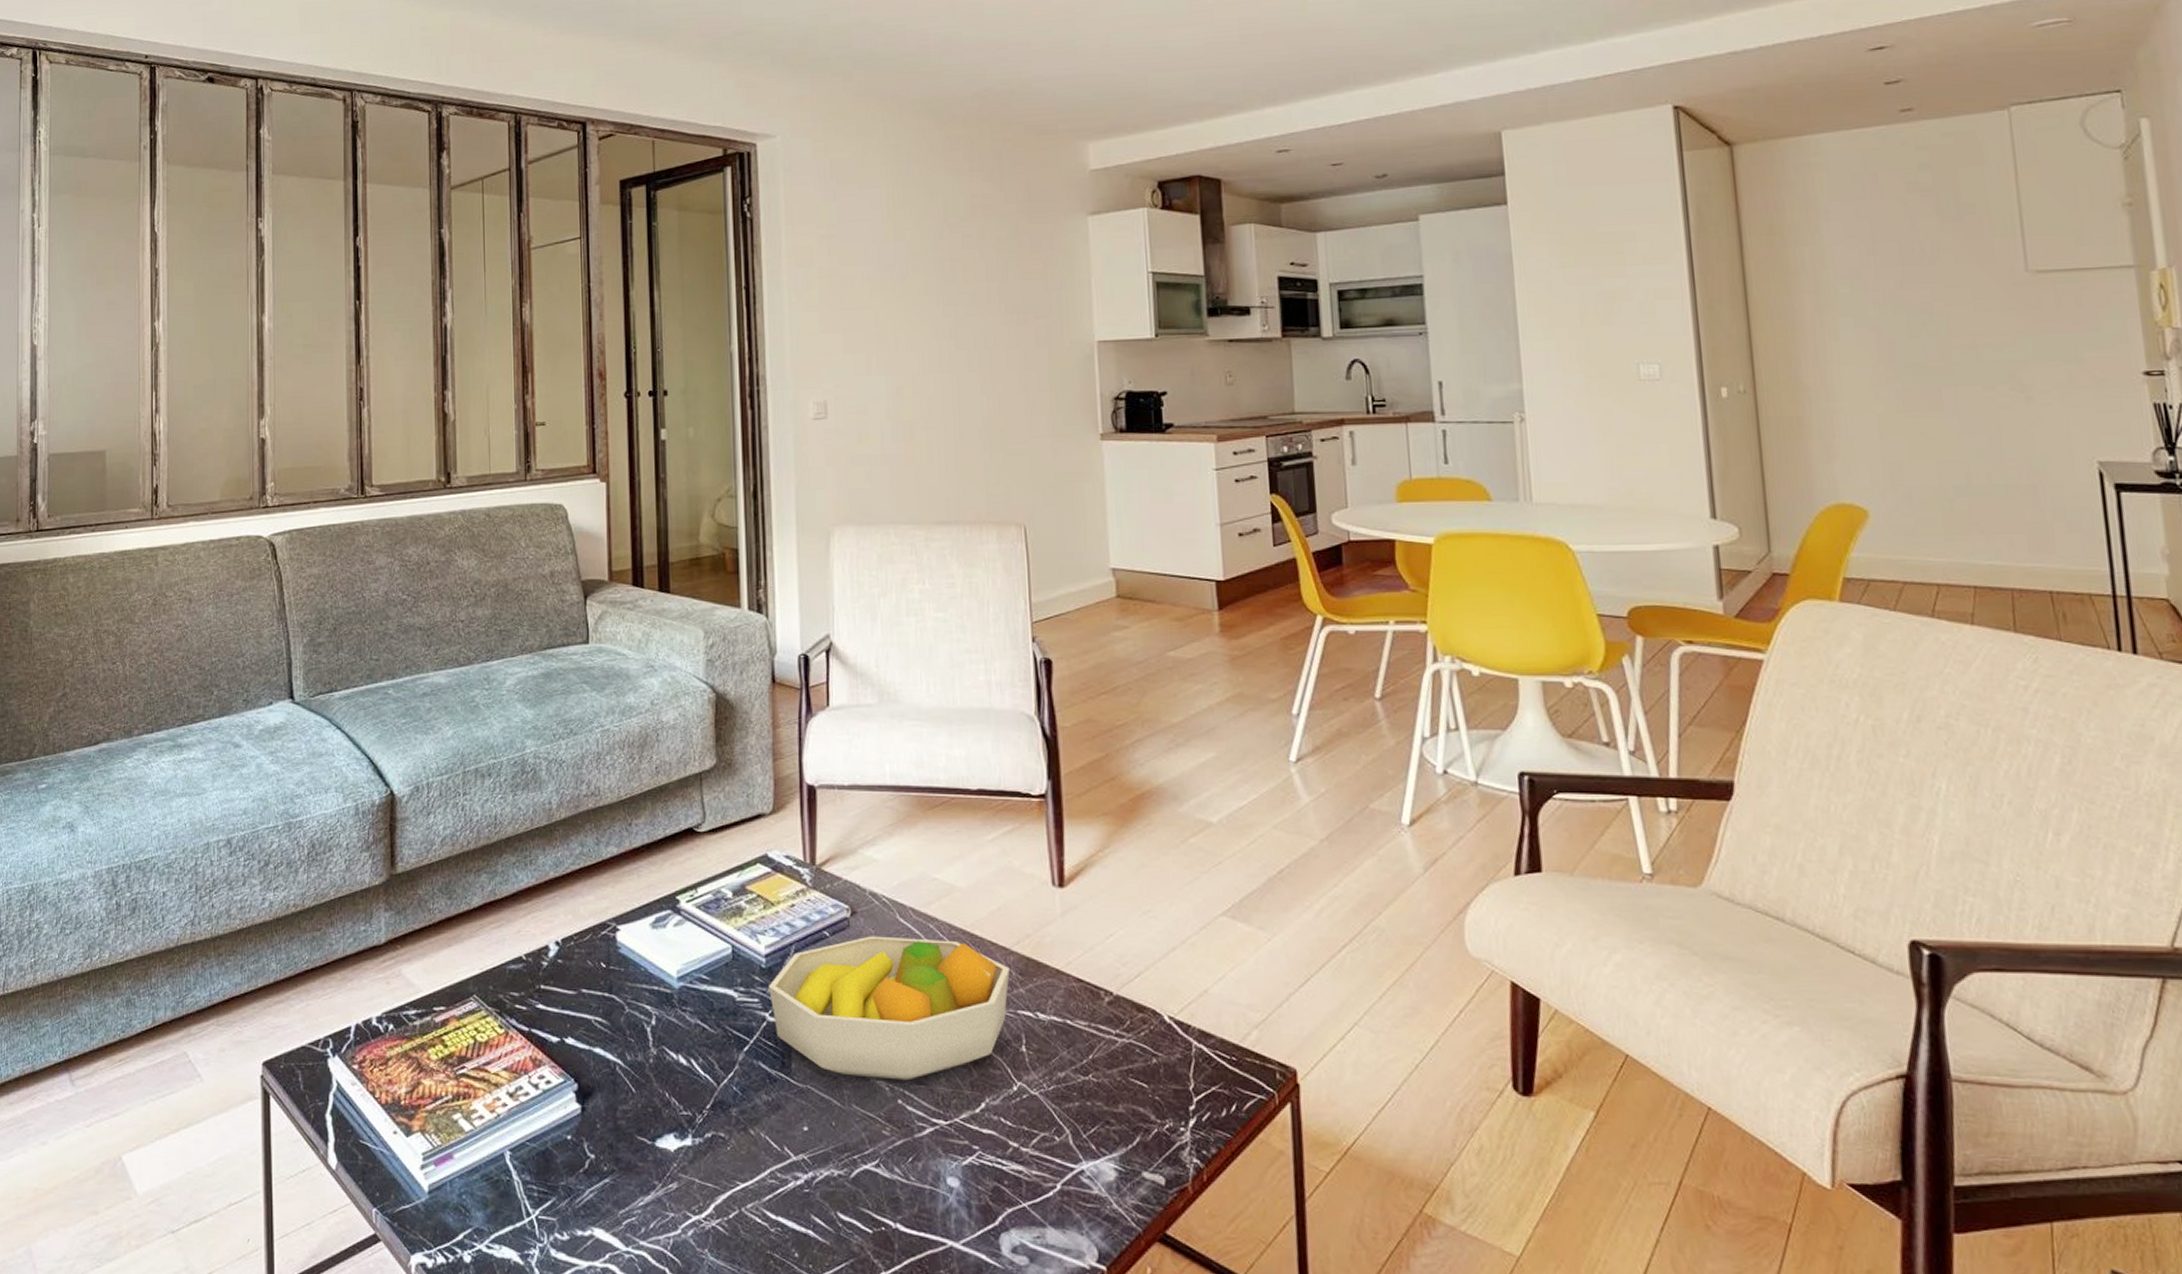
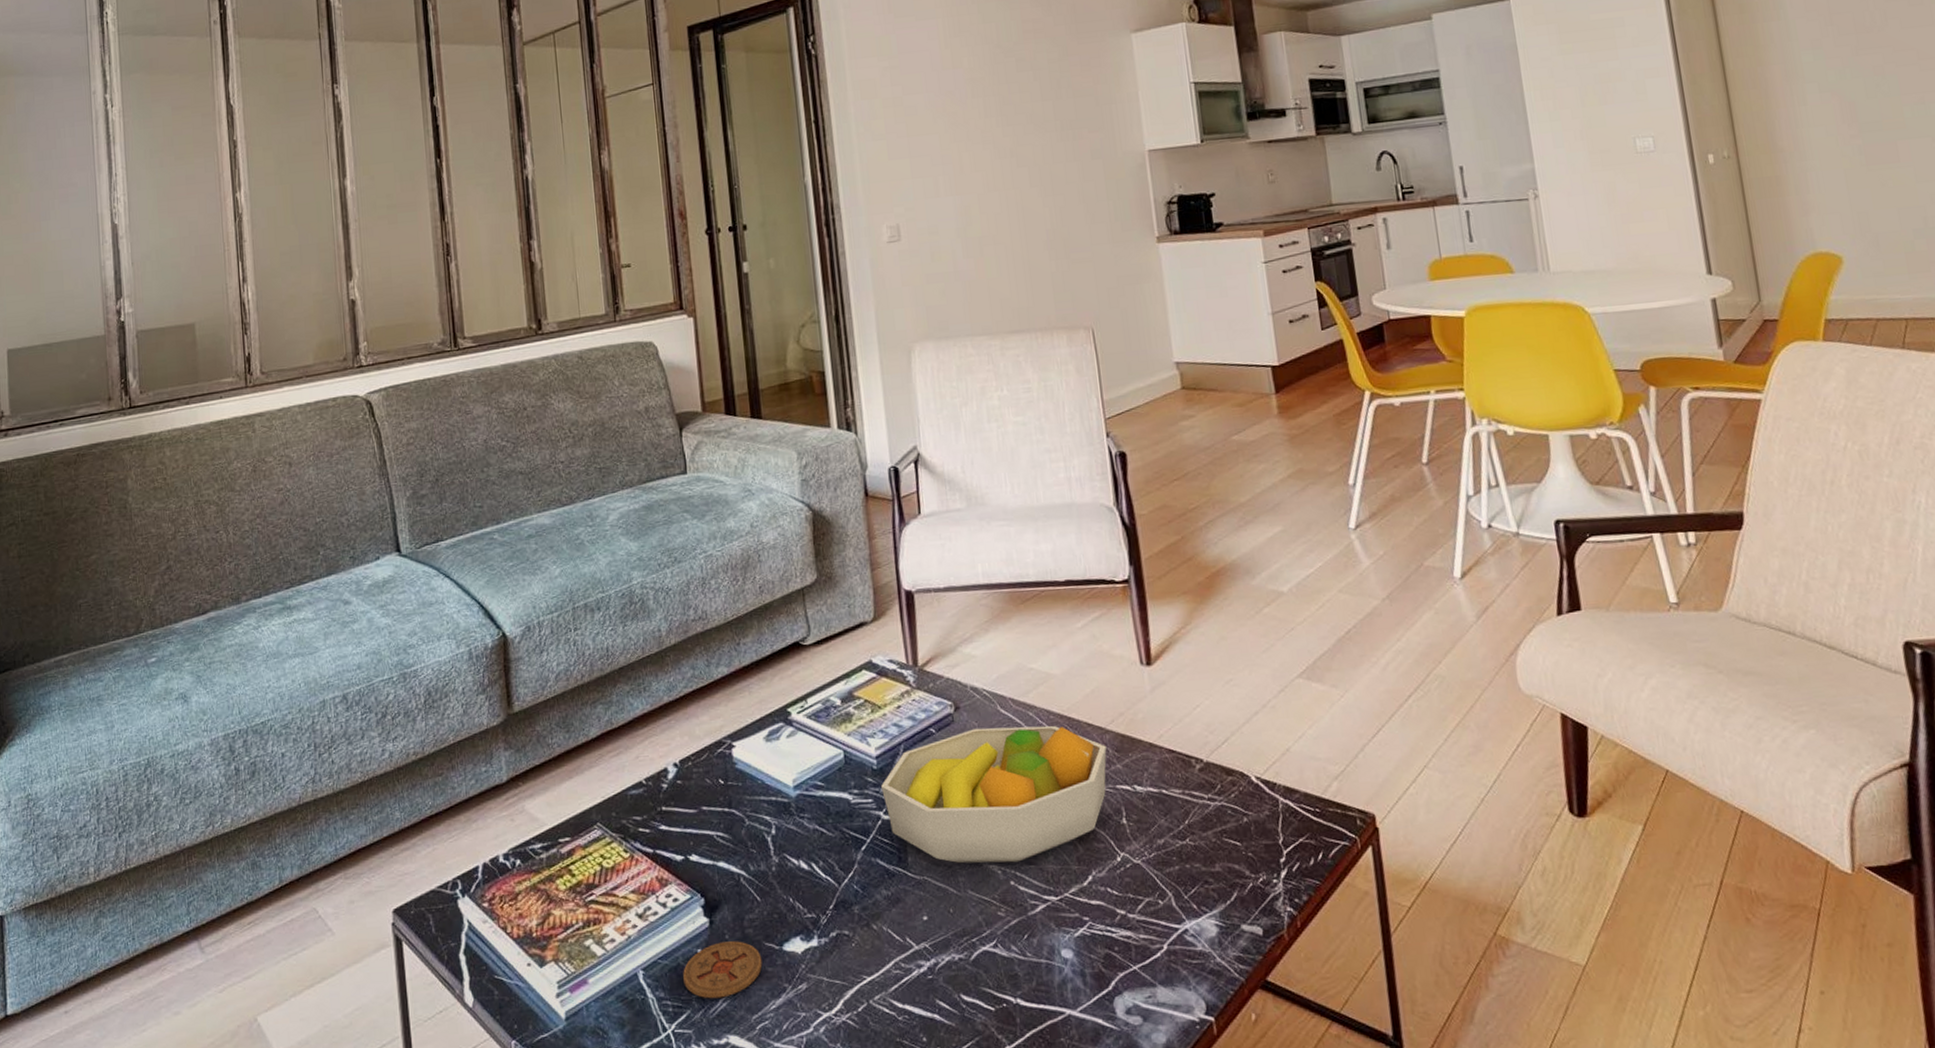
coaster: none [551,1131,633,1189] -> present [683,941,763,999]

